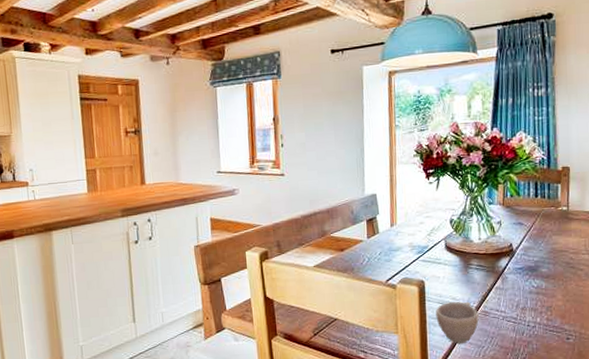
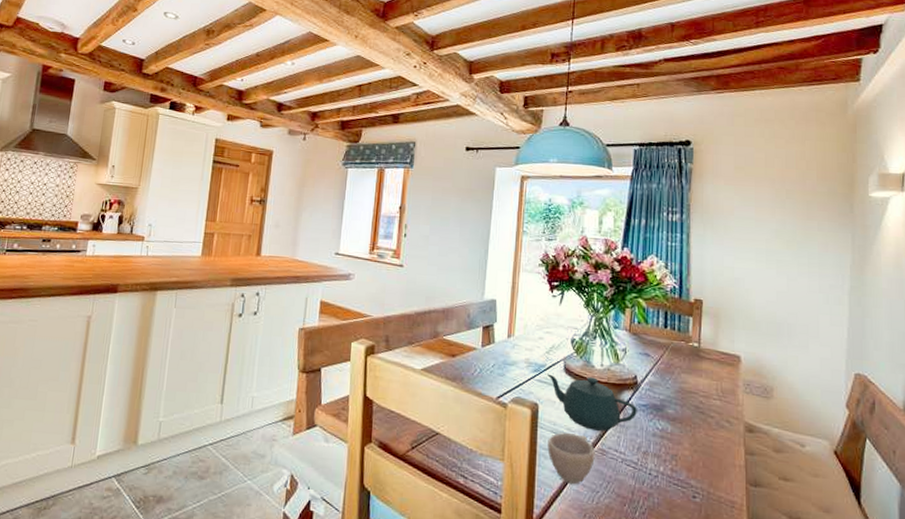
teapot: none [429,251,514,297] -> present [546,374,637,432]

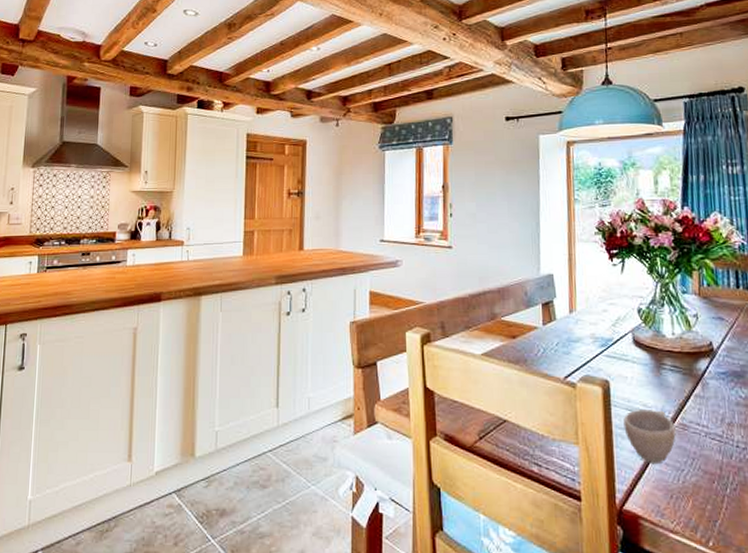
teapot: present [546,374,637,432] -> none [614,348,717,405]

